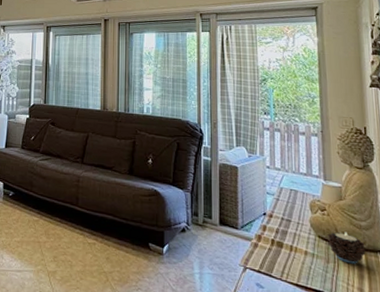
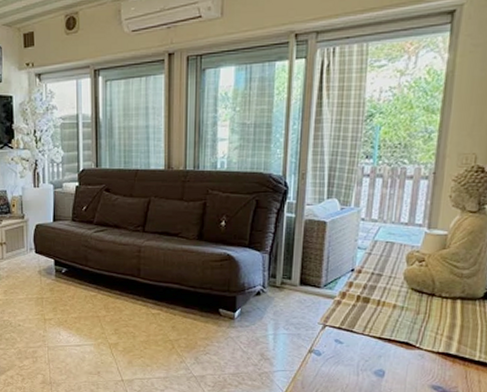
candle: present [328,232,367,264] -> none [421,282,465,313]

